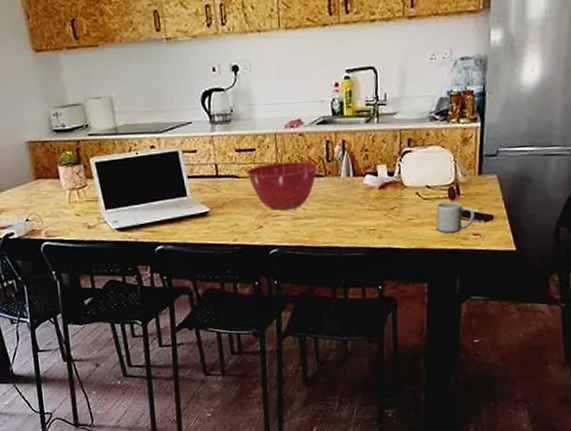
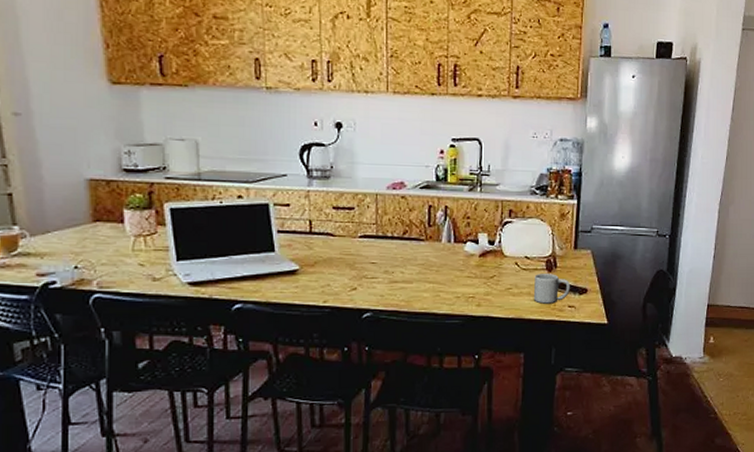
mixing bowl: present [247,161,318,210] -> none [344,223,419,272]

